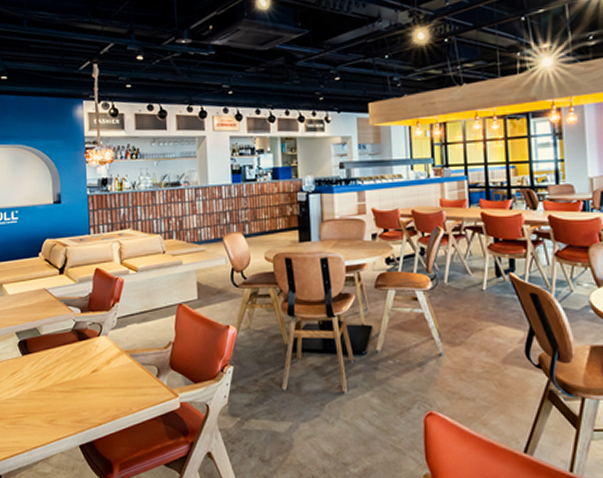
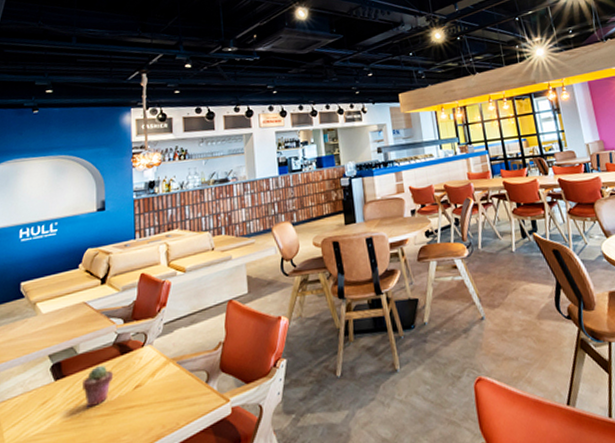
potted succulent: none [46,347,73,383] -> present [83,364,114,408]

